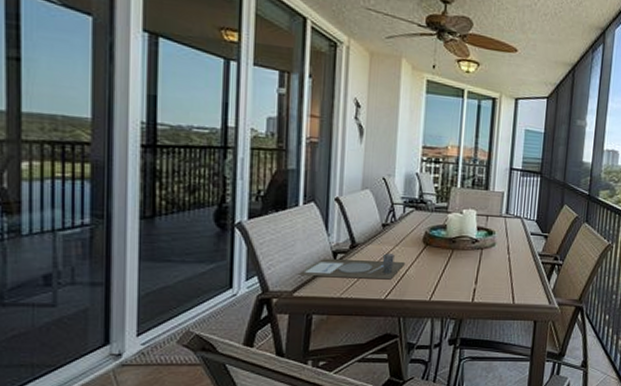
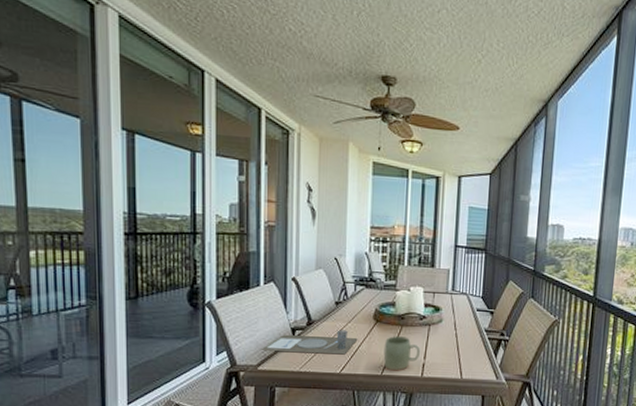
mug: none [432,260,472,297] -> present [383,336,421,371]

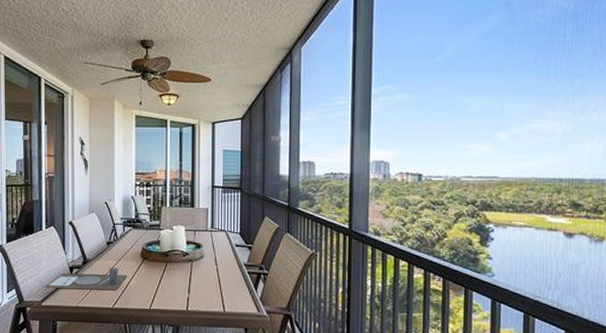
mug: present [383,336,421,371] -> none [151,272,185,305]

